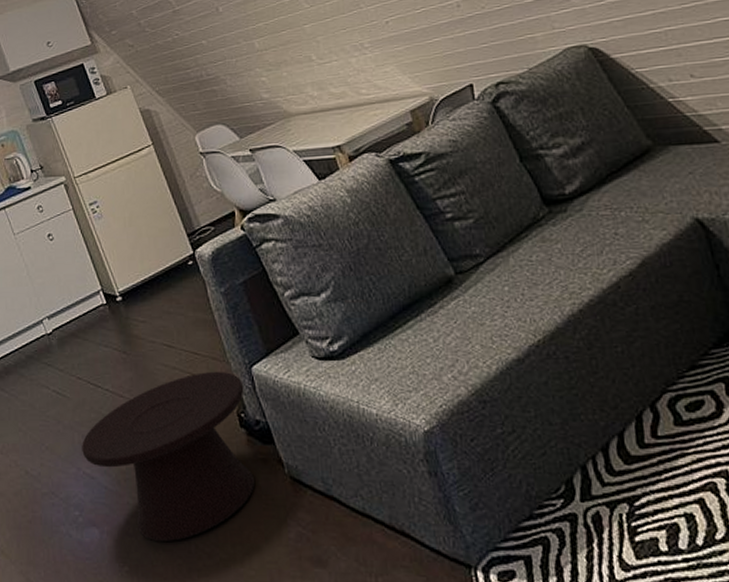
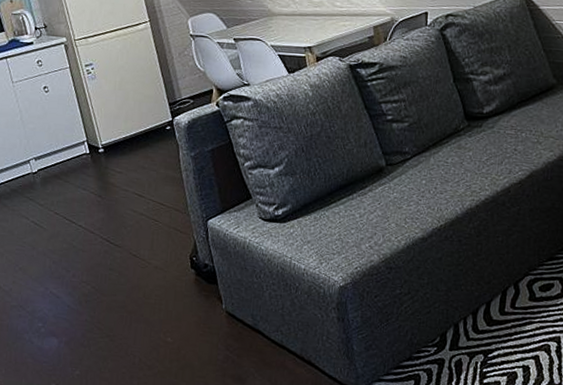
side table: present [82,371,254,541] -> none [51,220,199,354]

